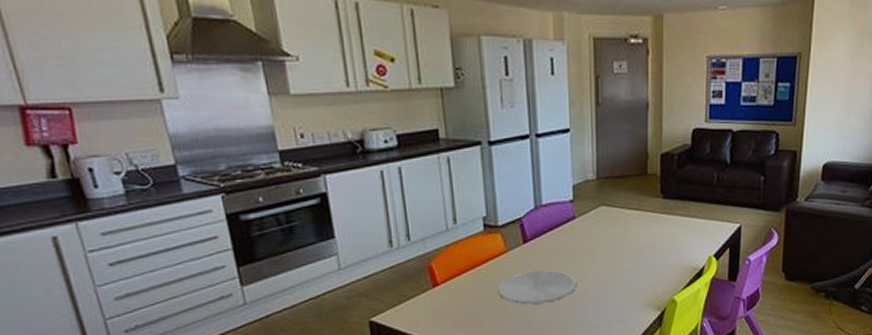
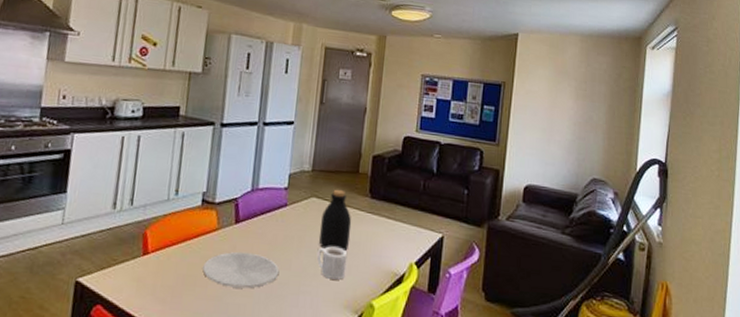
mug: none [613,251,645,283] -> present [316,246,348,280]
bottle: none [614,194,646,255] -> present [319,189,352,251]

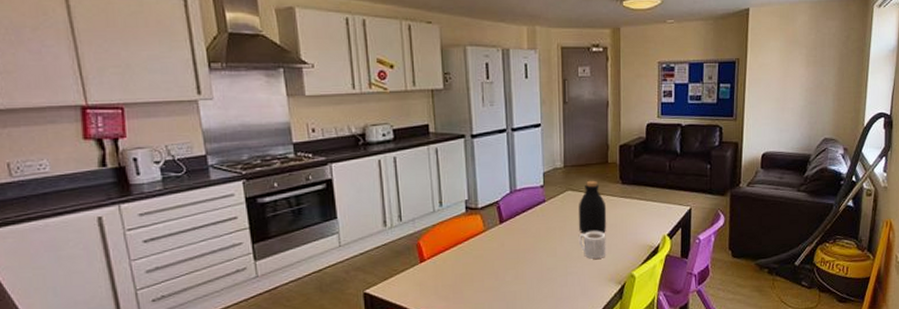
plate: present [203,251,280,289] -> none [477,246,547,279]

